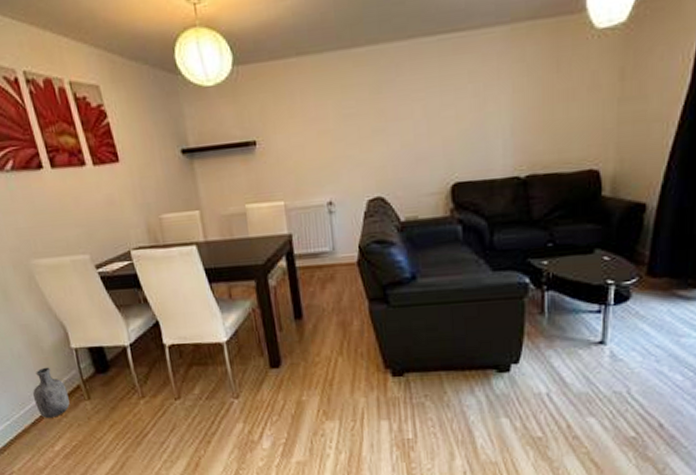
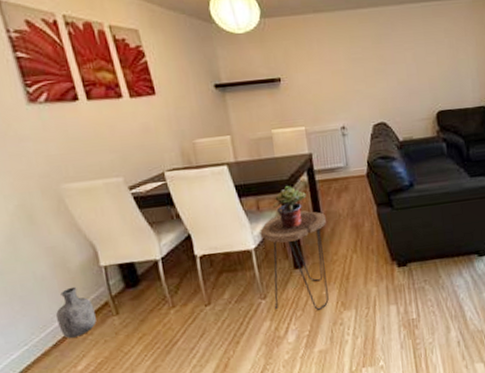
side table: none [232,302,309,417] -> present [260,210,329,310]
potted plant: none [246,272,285,322] -> present [273,186,307,229]

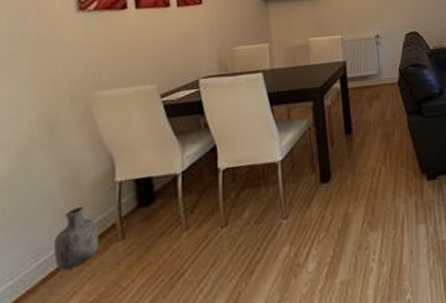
side table: present [260,210,329,310] -> none [288,119,356,232]
potted plant: present [273,186,307,229] -> none [304,93,338,139]

